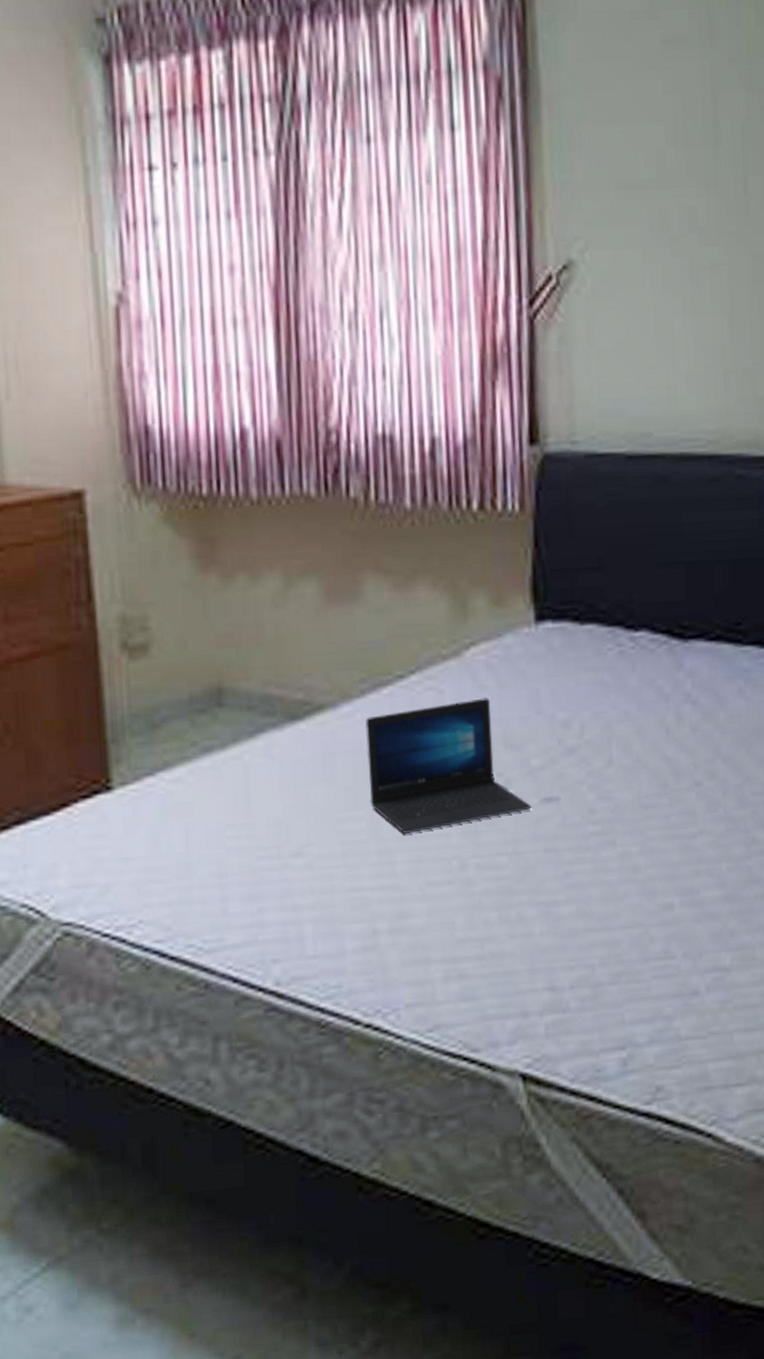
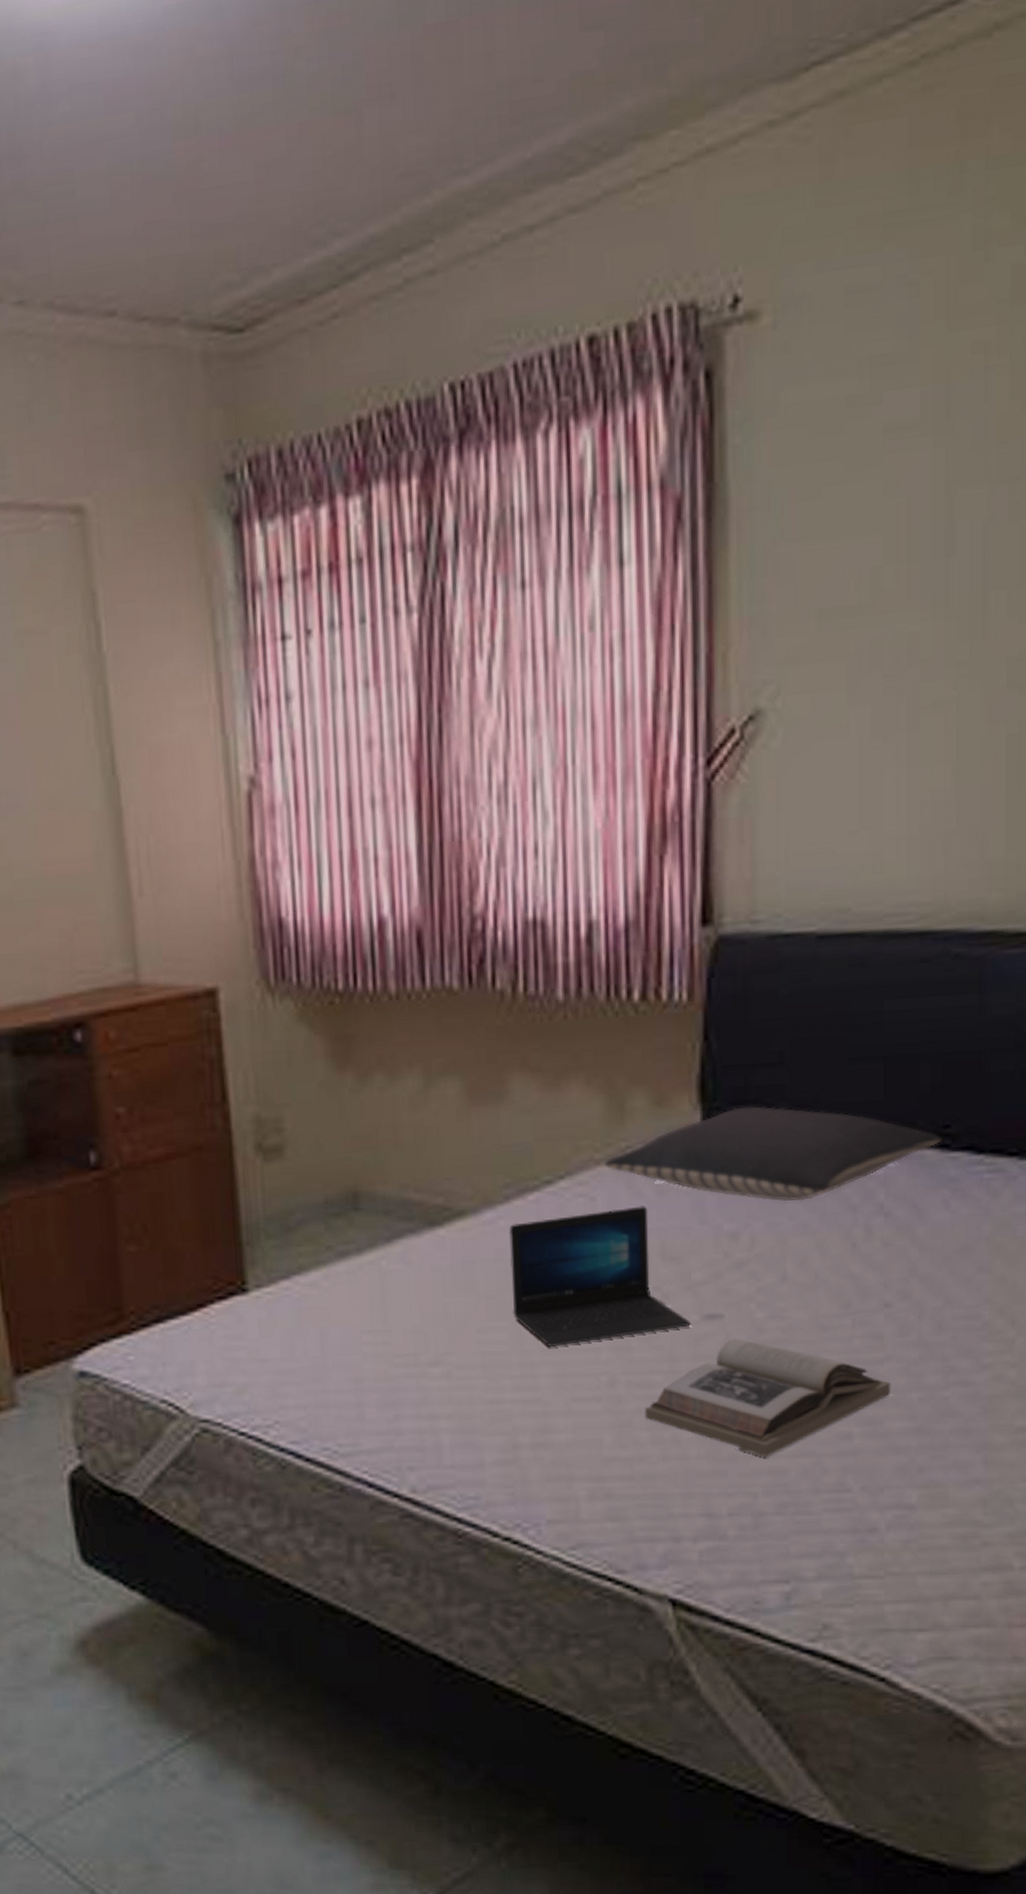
pillow: none [450,605,734,692] -> present [604,1106,941,1202]
book: none [493,819,704,930] -> present [645,1339,891,1457]

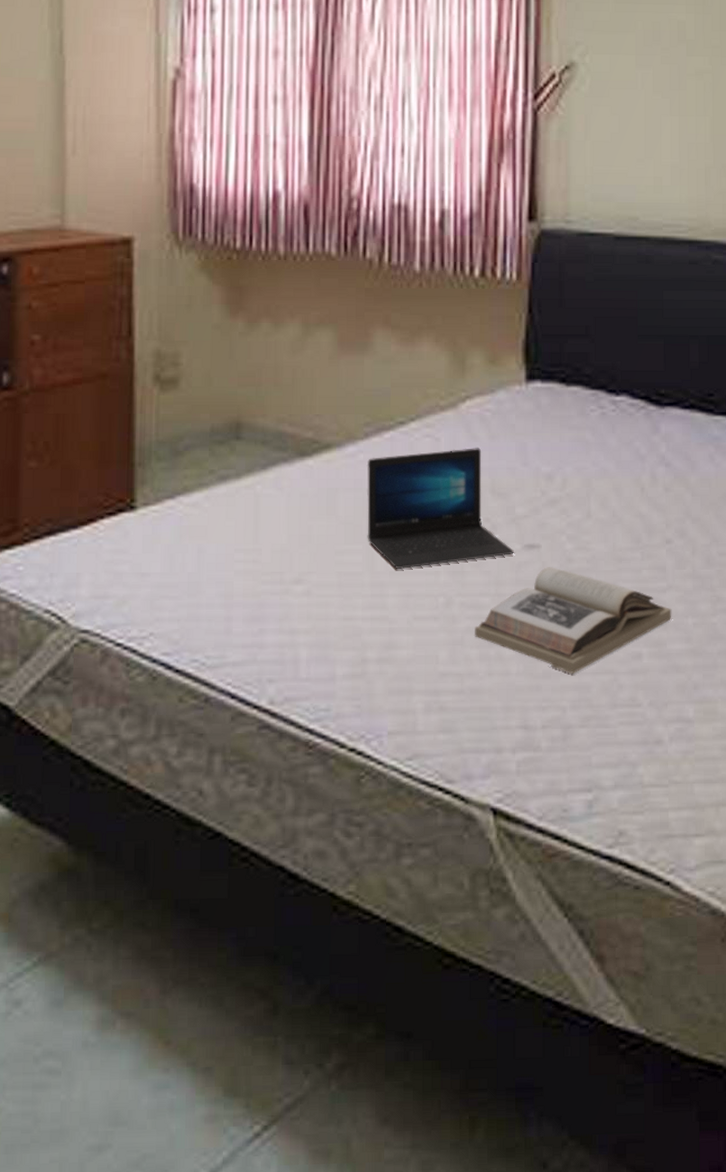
pillow: present [604,1106,941,1202] -> none [447,369,707,450]

